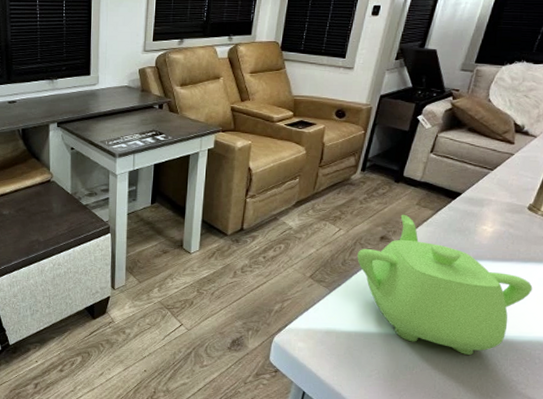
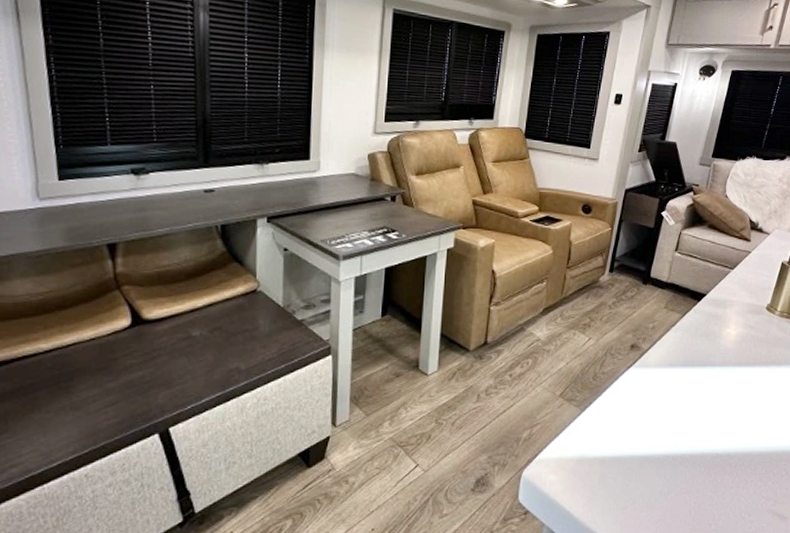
teapot: present [357,214,533,356] -> none [608,319,775,474]

